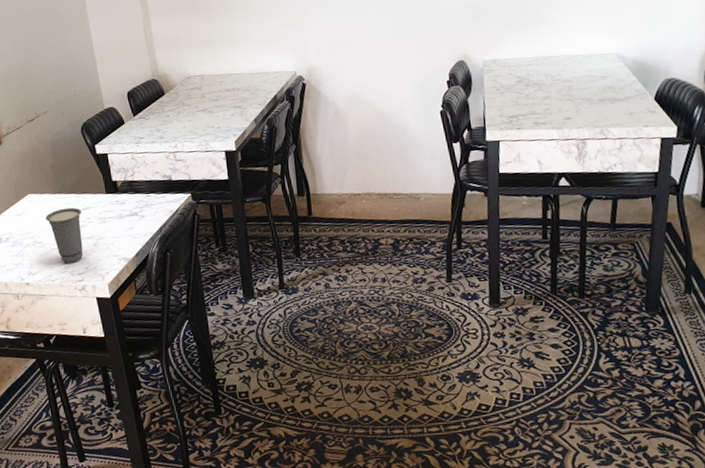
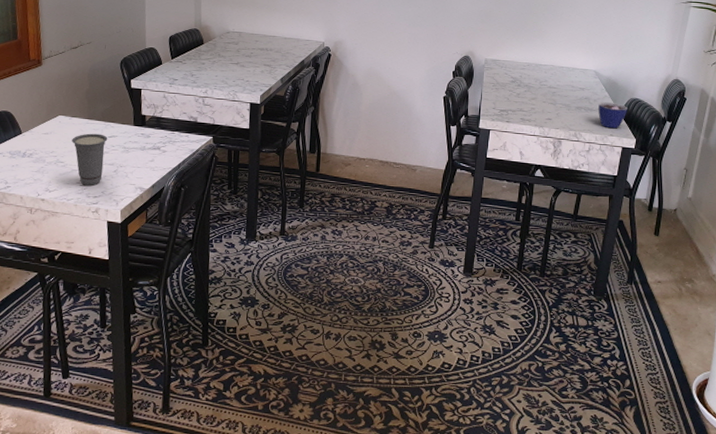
cup: none [626,87,663,119] -> present [598,102,627,129]

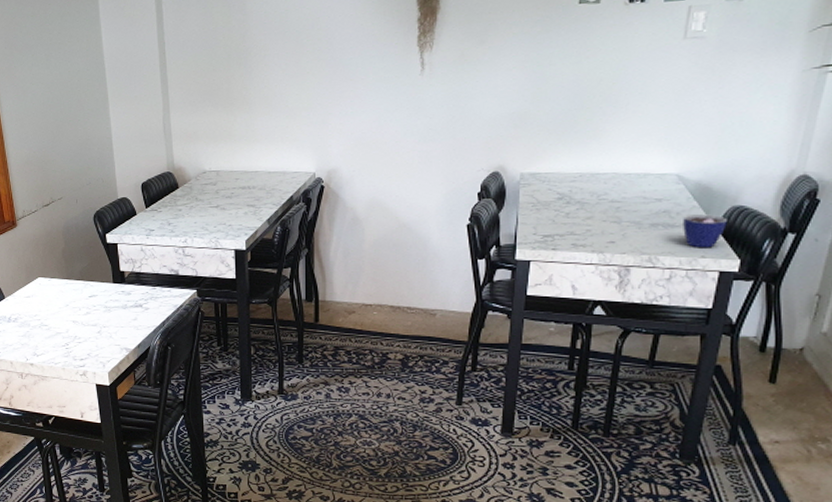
cup: present [72,133,108,186] -> none [53,294,88,348]

